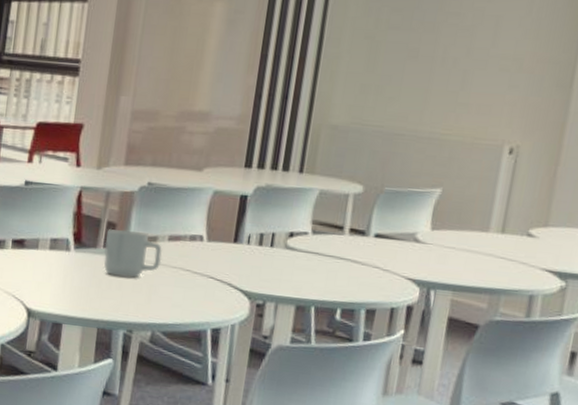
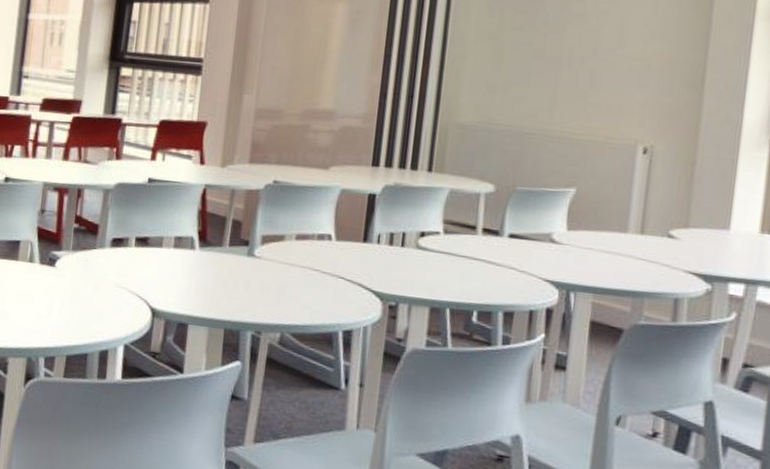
mug: present [103,228,162,277] -> none [229,226,290,277]

